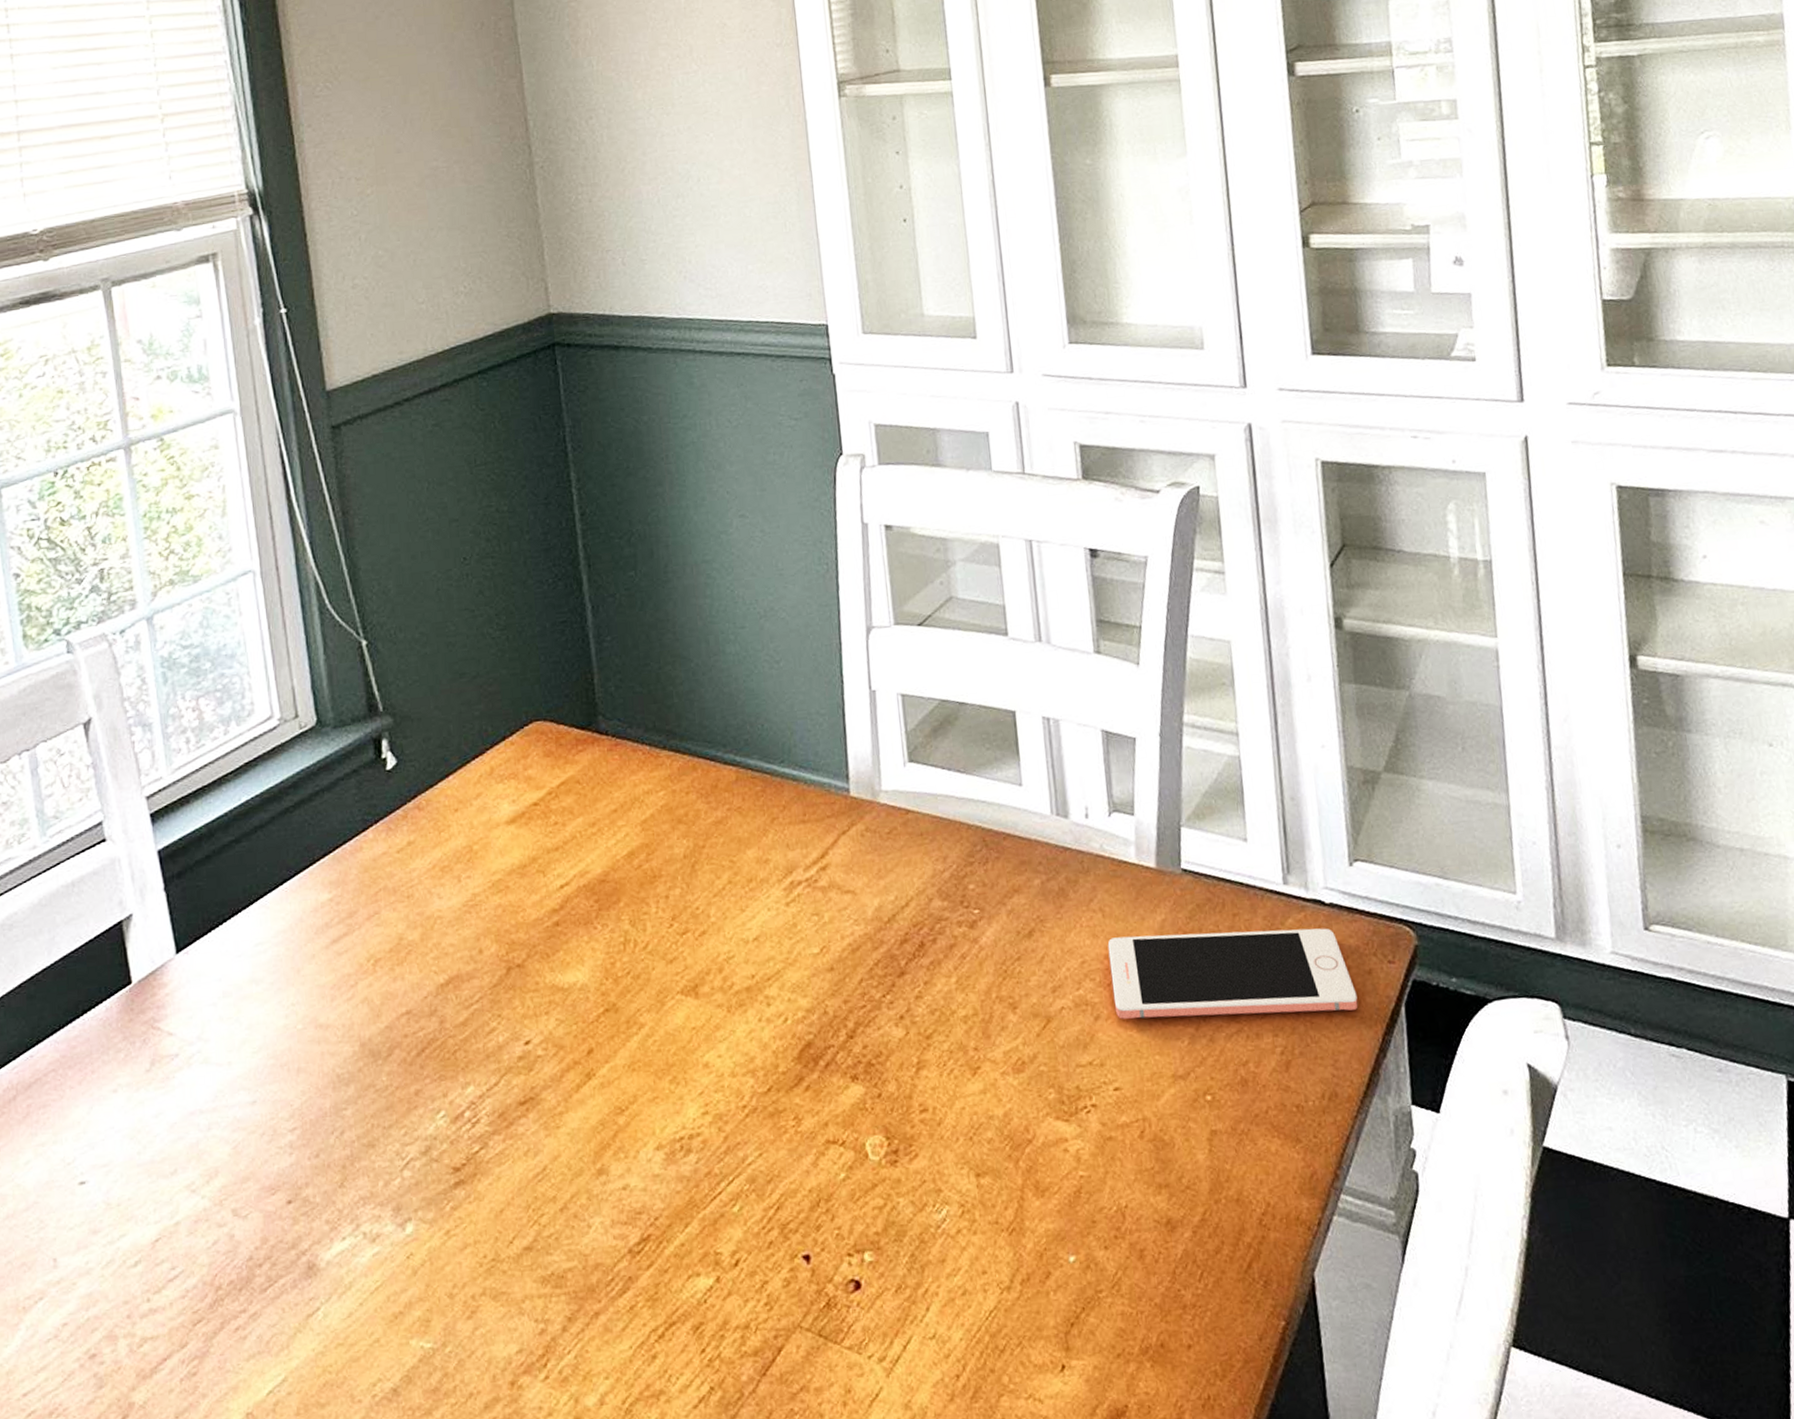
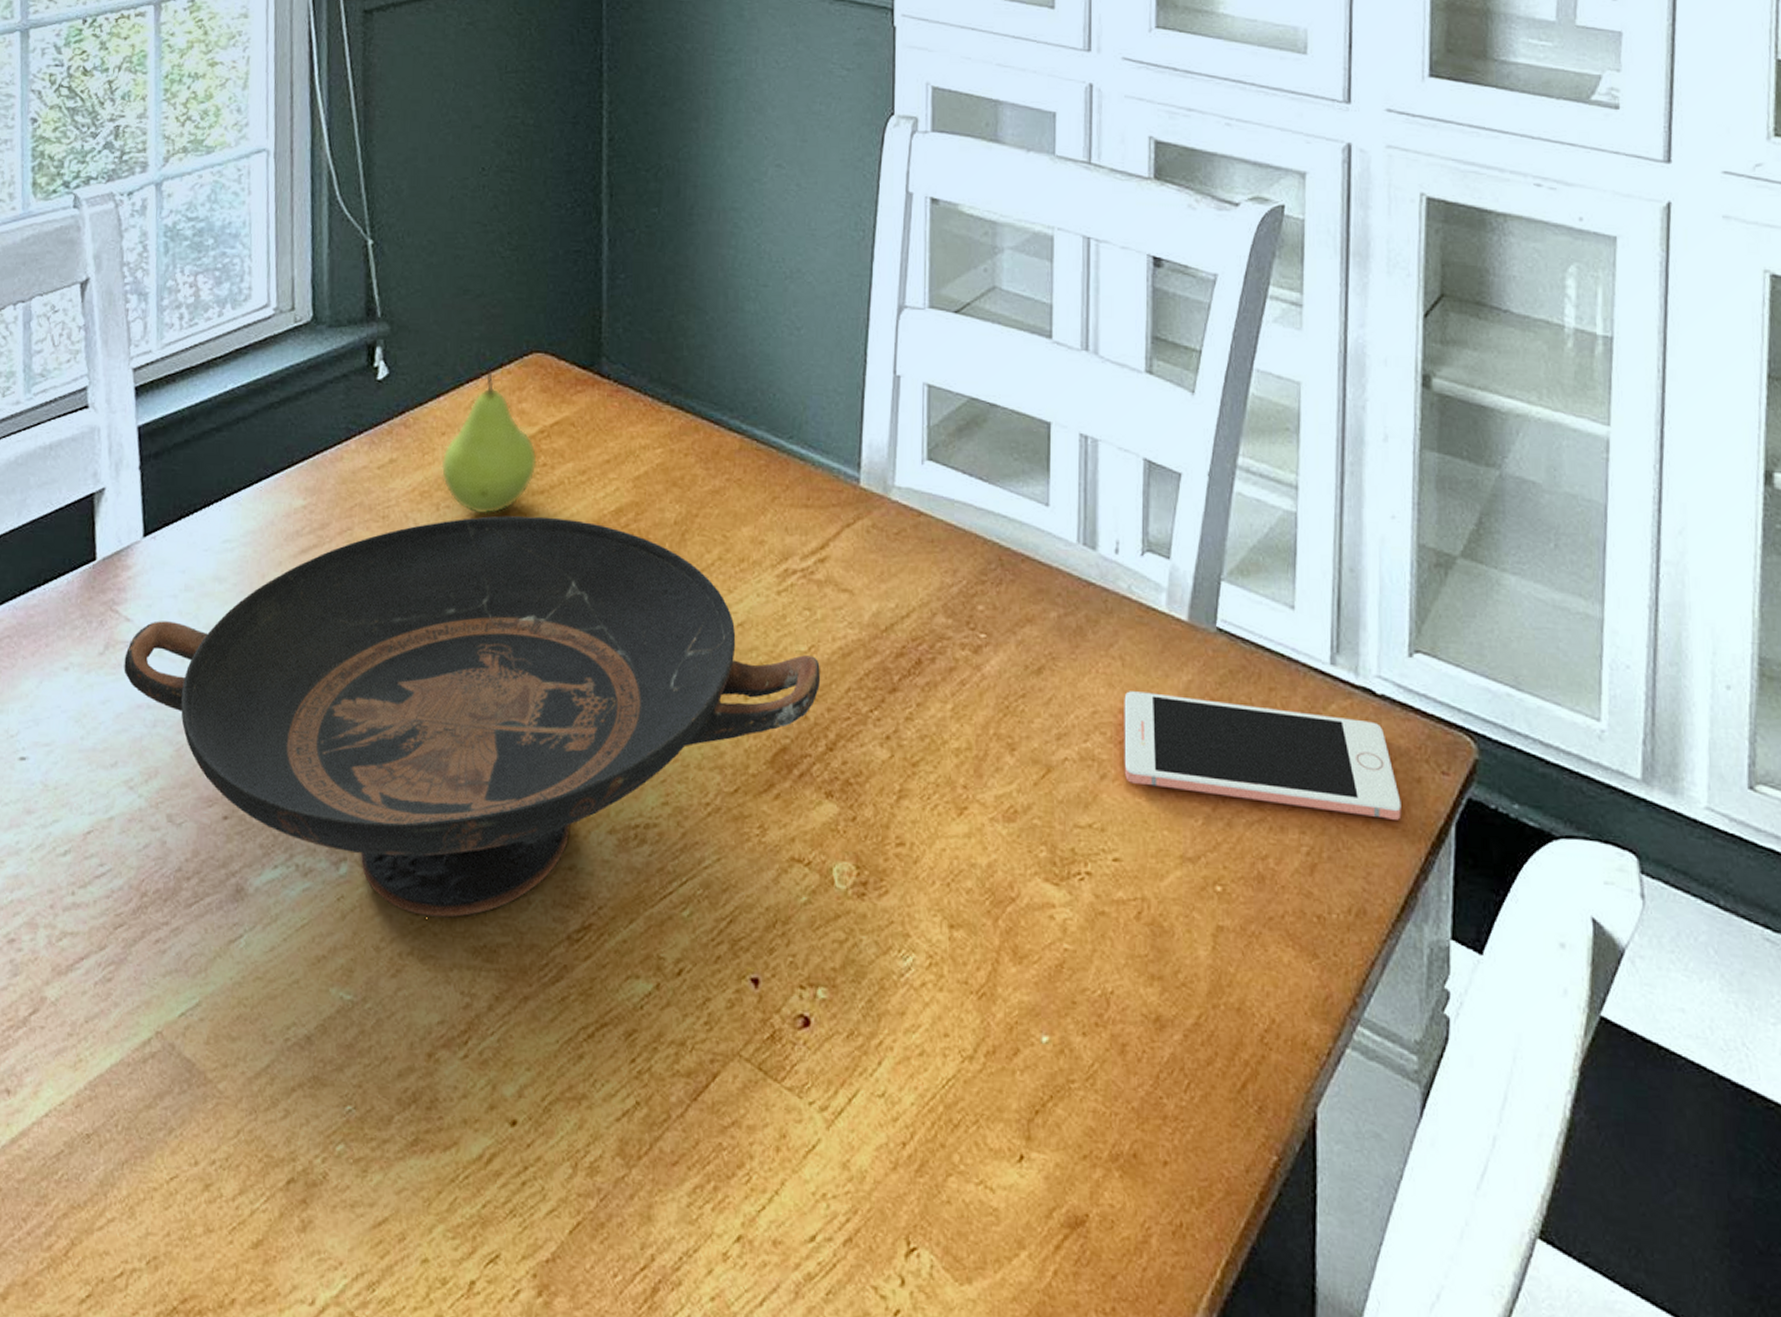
decorative bowl: none [171,869,835,1258] -> present [124,515,821,919]
fruit: none [457,744,549,879] -> present [441,370,537,515]

